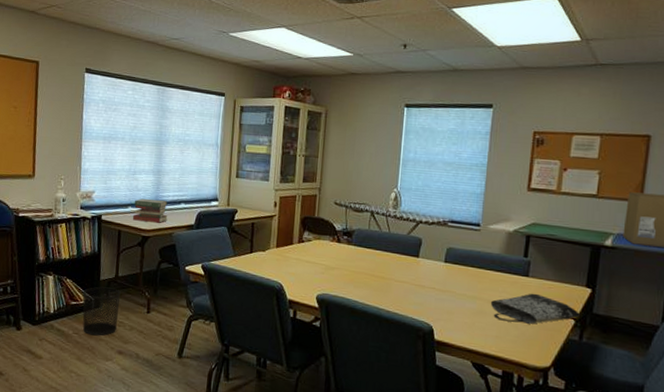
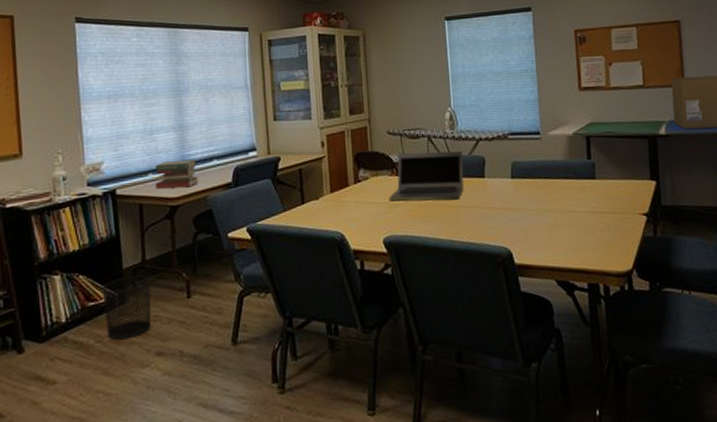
laptop: none [326,223,401,273] -> present [388,151,464,202]
tote bag: present [490,293,581,324] -> none [563,195,651,230]

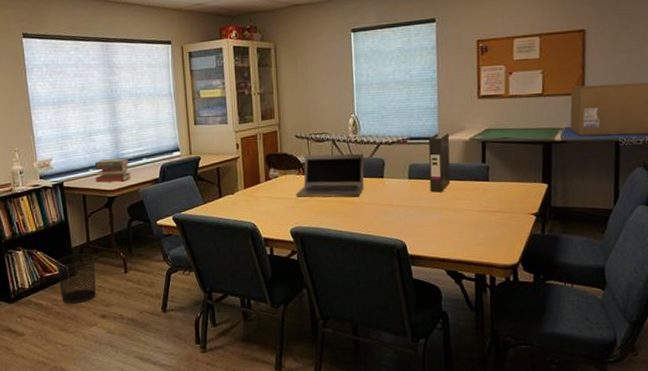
binder: none [531,127,556,193] -> present [428,133,451,193]

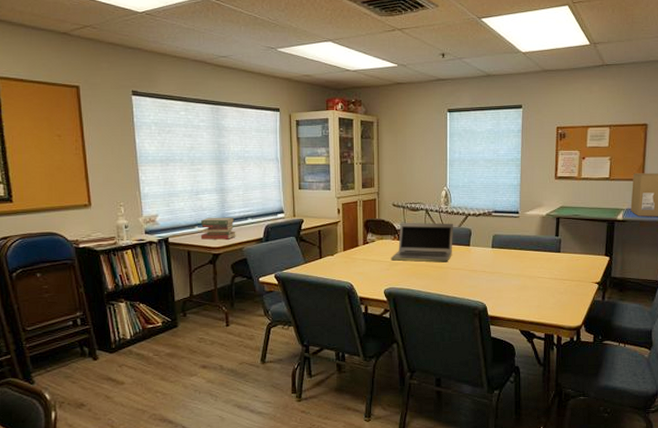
waste bin: present [55,253,96,304] -> none [157,307,198,355]
binder: present [428,133,451,193] -> none [510,208,529,261]

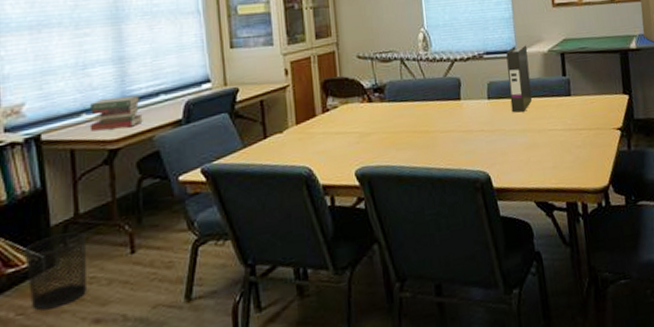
waste bin: none [157,307,198,355] -> present [22,232,87,310]
laptop: present [390,223,453,263] -> none [360,73,440,131]
binder: none [510,208,529,261] -> present [506,45,533,113]

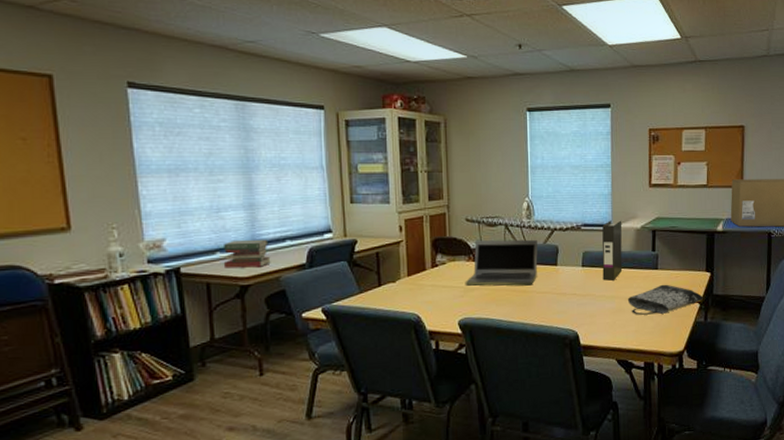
waste bin: present [22,232,87,310] -> none [166,354,221,417]
laptop: none [360,73,440,131] -> present [465,239,538,286]
tote bag: none [540,111,625,149] -> present [627,284,704,315]

